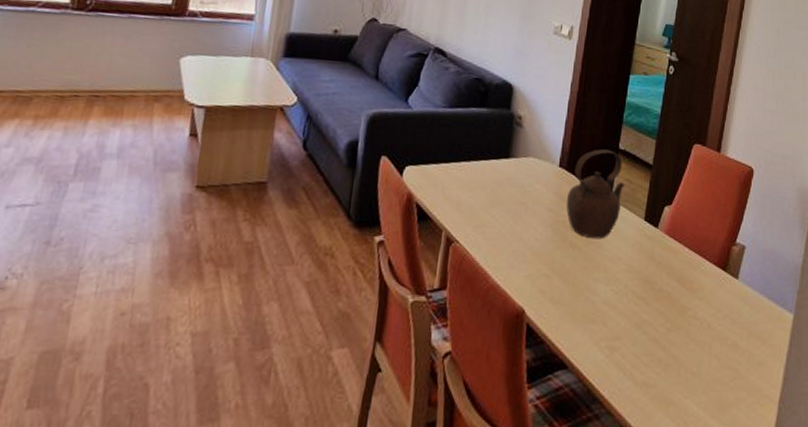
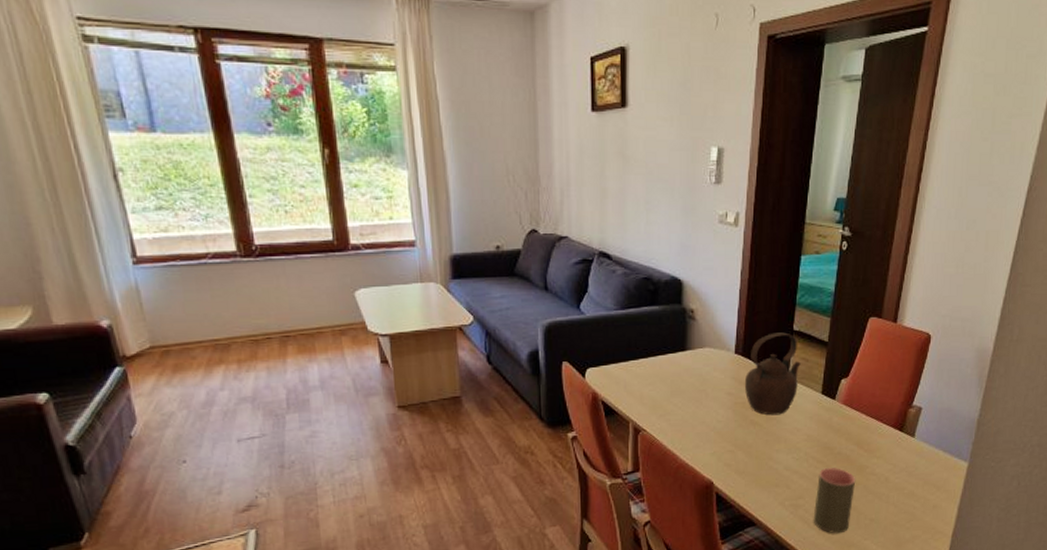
cup: none [631,306,677,388] -> present [814,468,856,534]

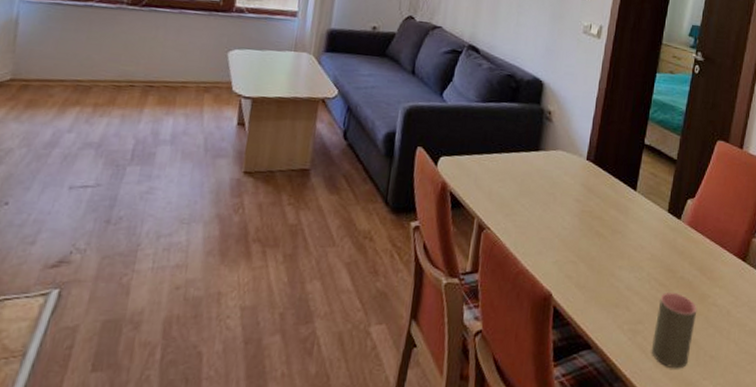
teapot: present [744,332,802,416] -> none [592,144,650,229]

